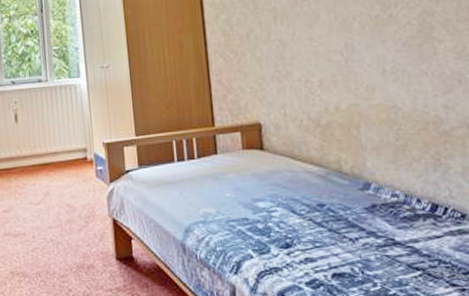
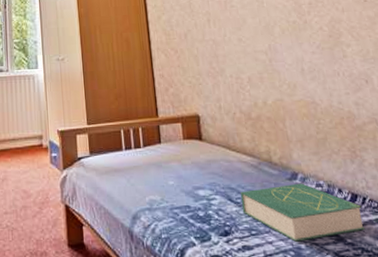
book: none [304,193,445,254] -> present [240,183,366,242]

